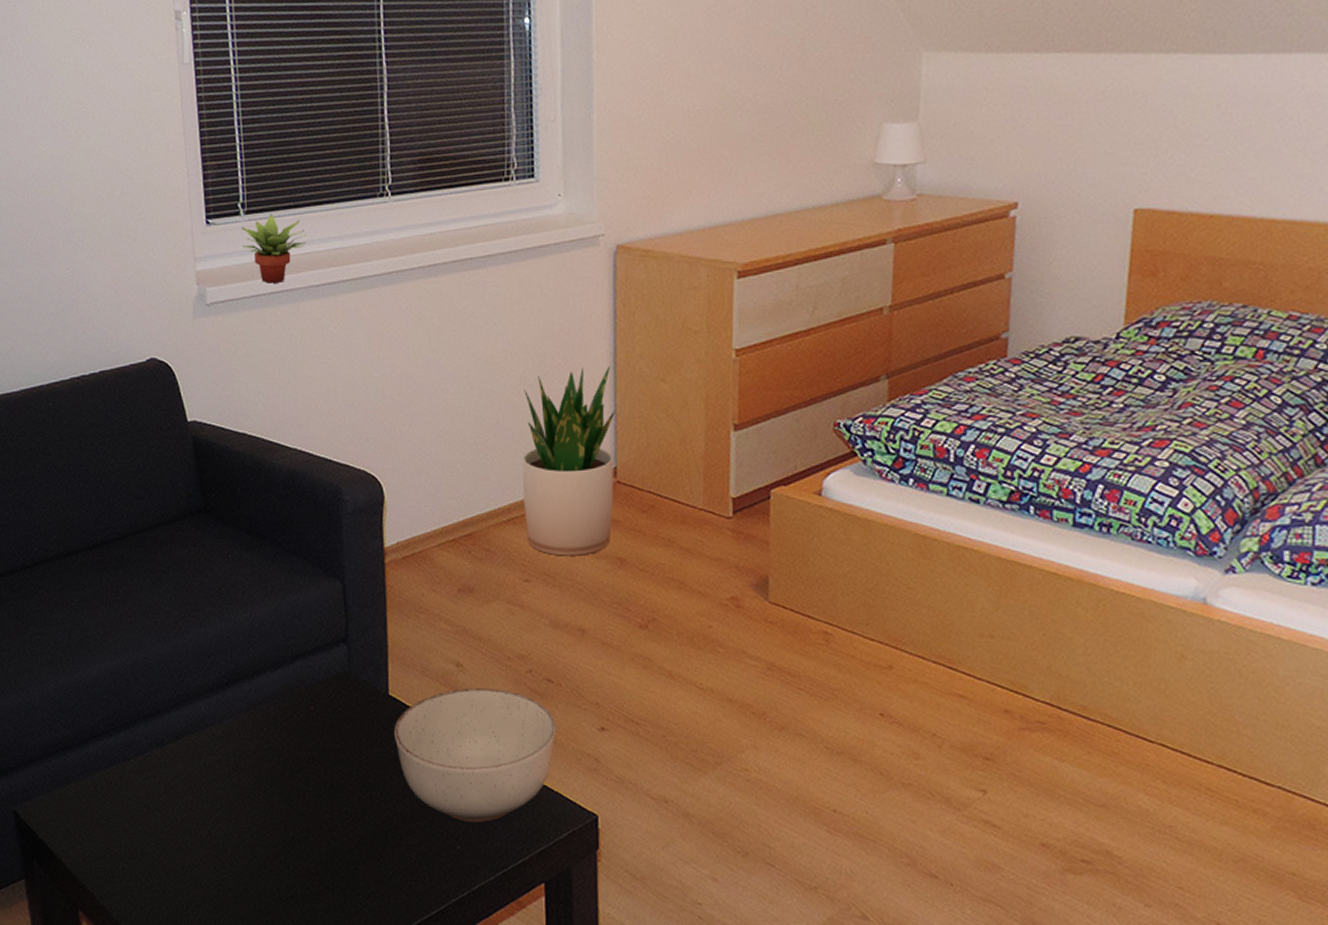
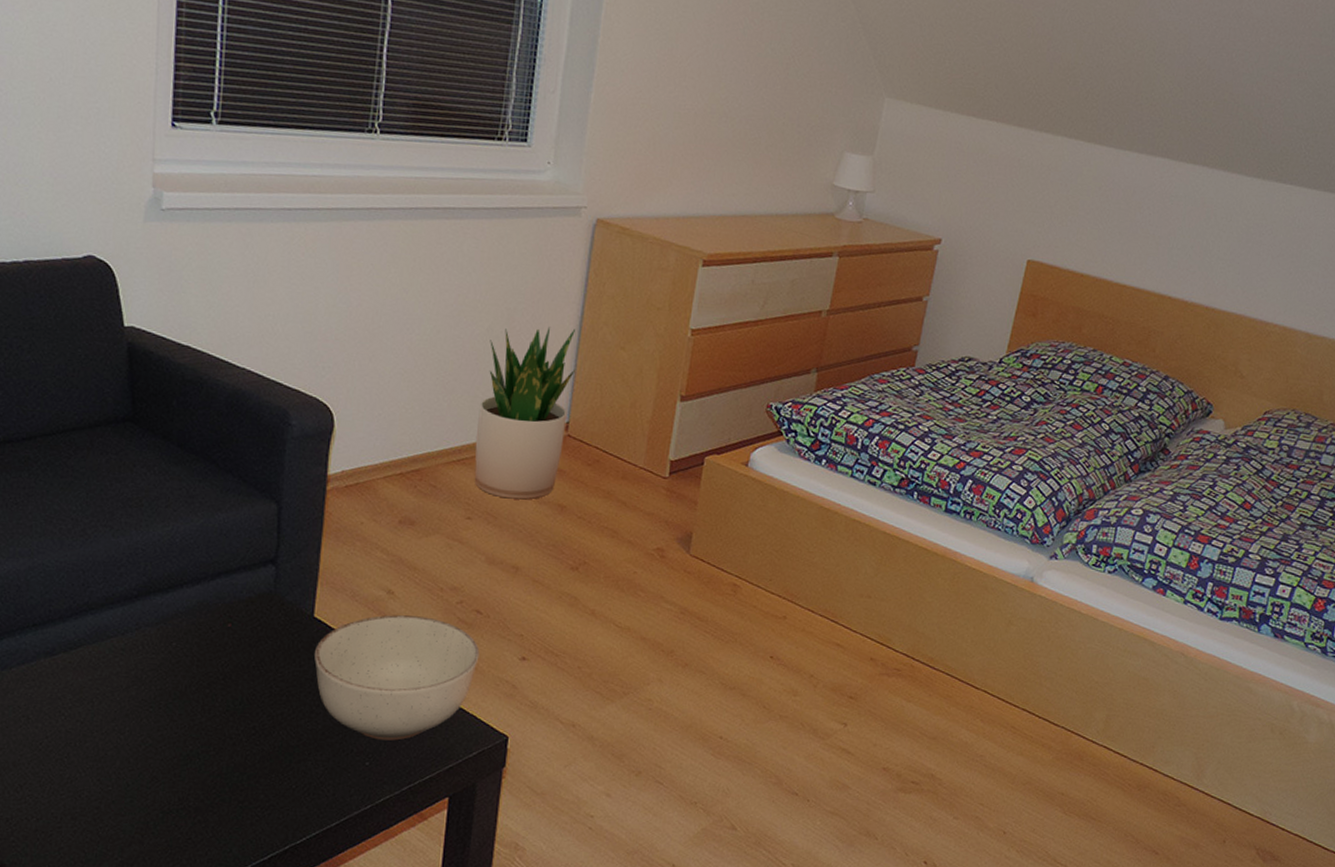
succulent plant: present [241,214,307,283] -> none [210,129,284,200]

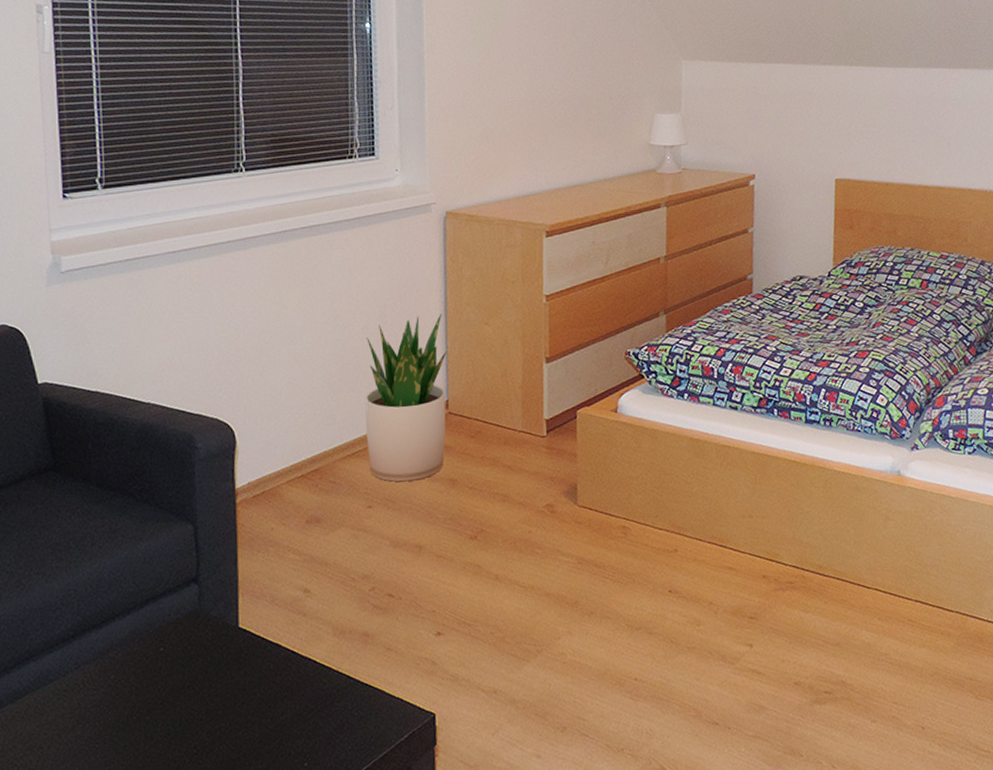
bowl: present [314,615,480,741] -> none [244,609,397,739]

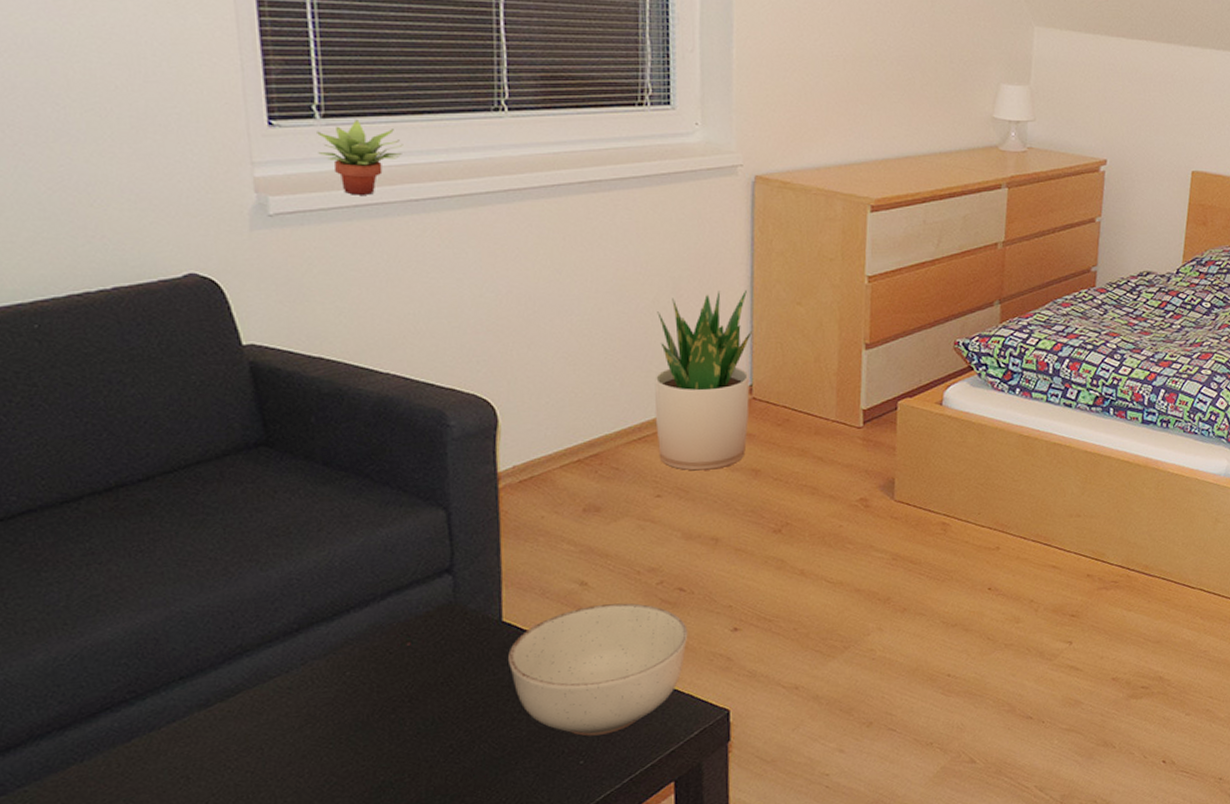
succulent plant: none [99,188,164,251] -> present [317,120,403,195]
bowl: none [244,609,397,739] -> present [508,603,688,736]

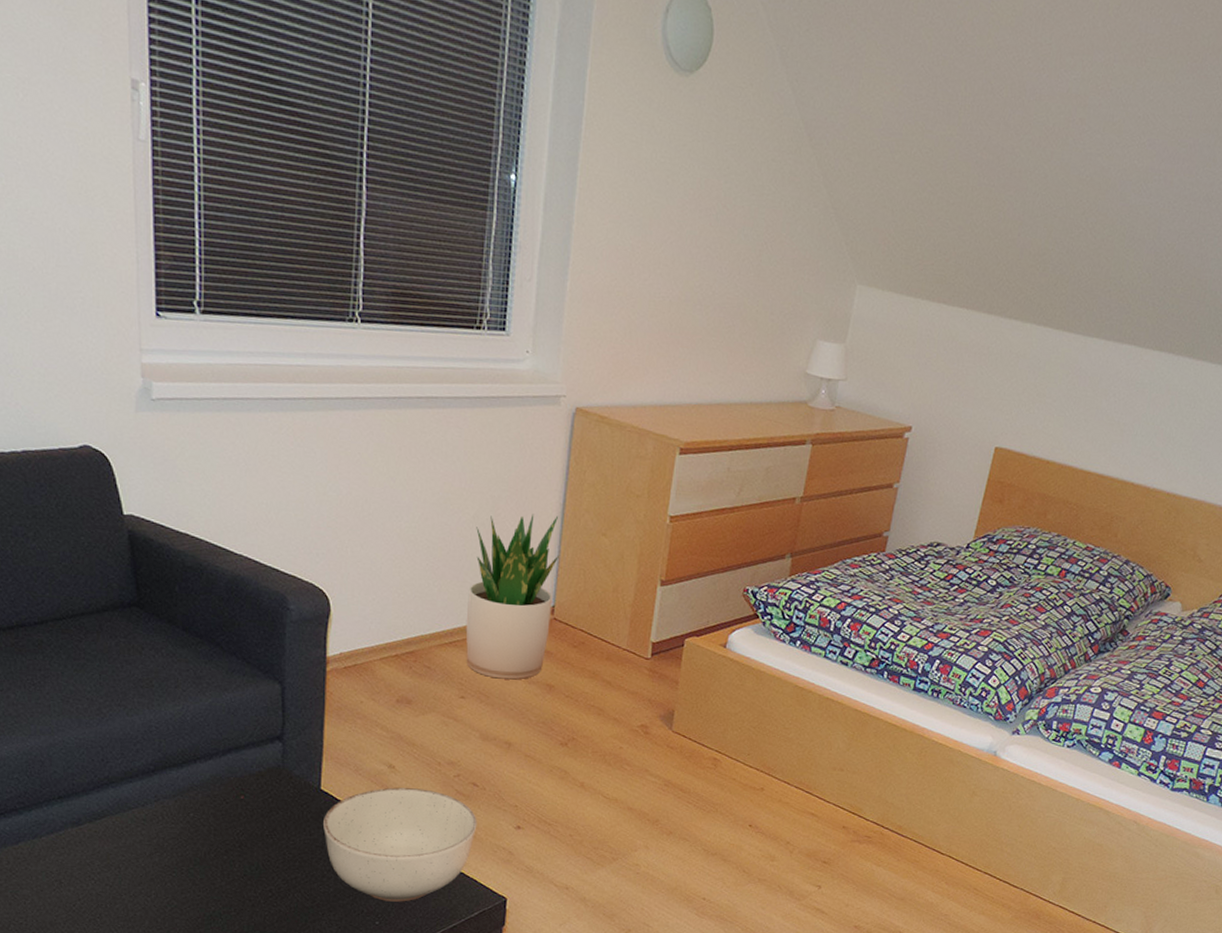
succulent plant: present [317,120,403,195] -> none [196,318,268,390]

